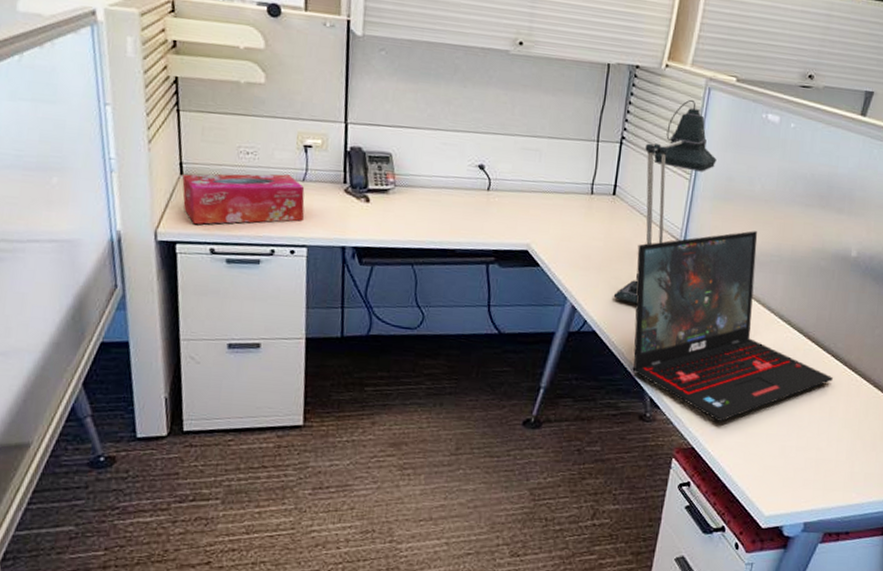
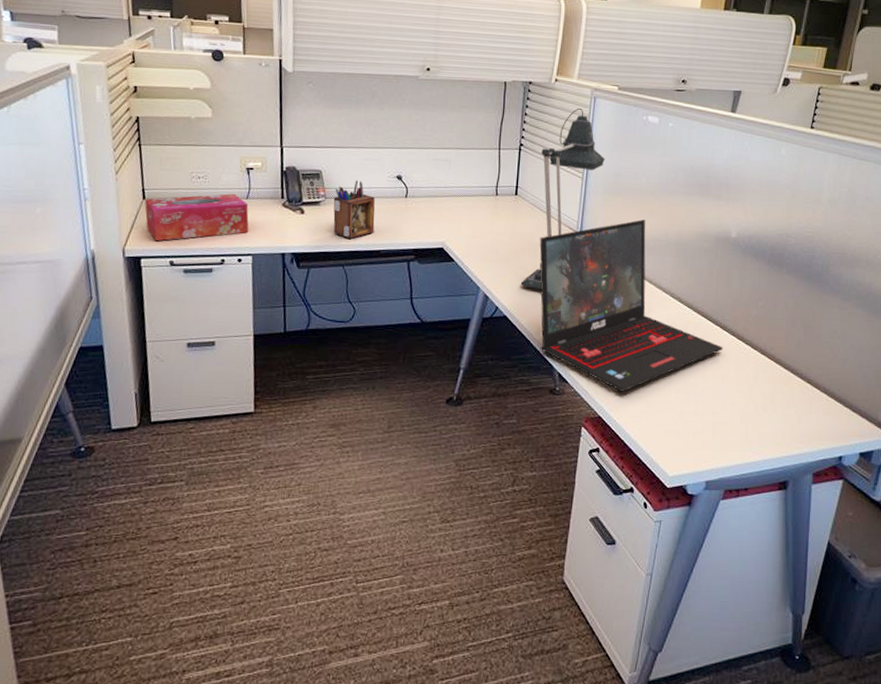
desk organizer: none [403,167,452,234] -> present [333,180,375,239]

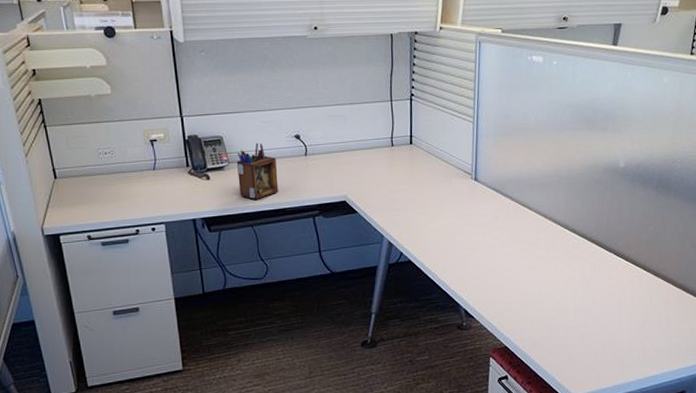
tissue box: present [145,194,249,242] -> none [57,166,159,218]
desk lamp: present [520,108,605,289] -> none [422,53,494,233]
laptop: present [539,219,723,392] -> none [437,157,618,322]

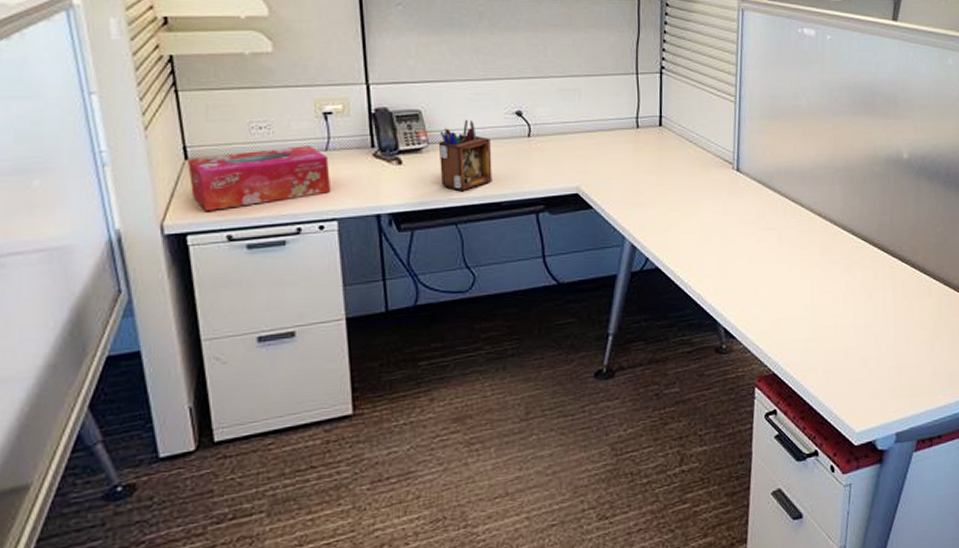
tissue box: none [57,166,159,218] -> present [188,146,332,212]

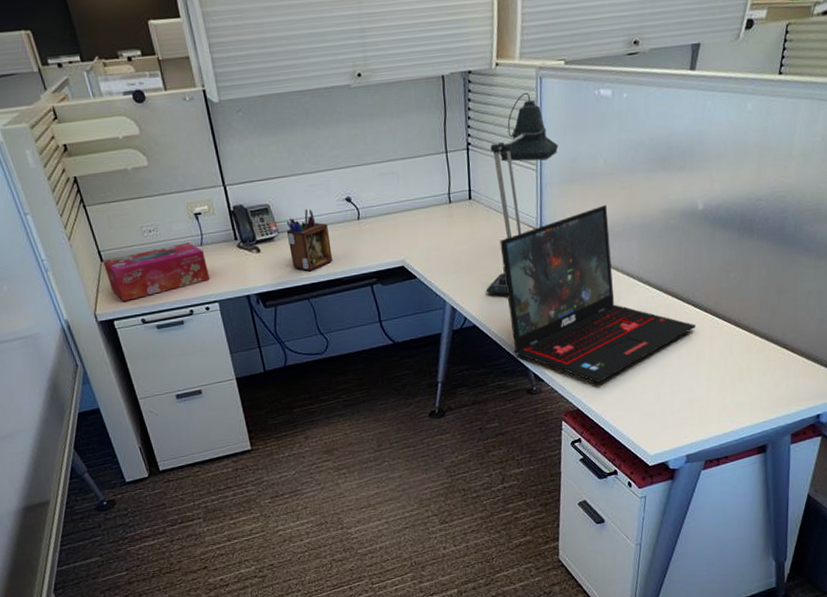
desk lamp: none [673,22,759,234] -> present [486,92,558,294]
laptop: none [691,145,903,342] -> present [499,205,696,383]

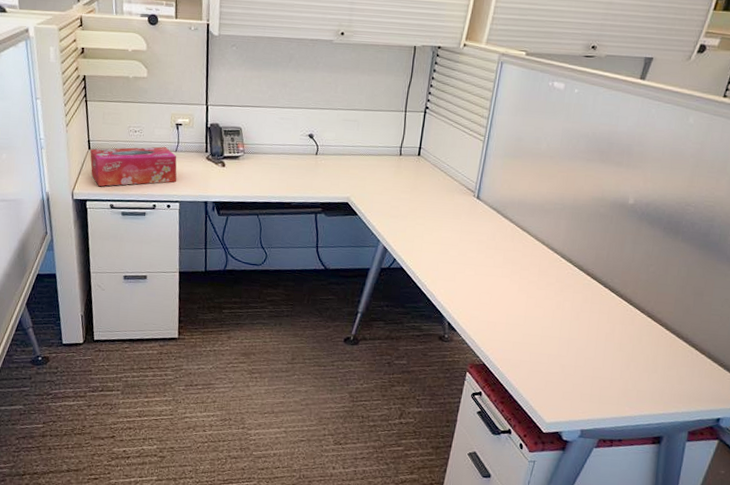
desk organizer: present [286,208,333,271] -> none [250,137,288,191]
desk lamp: present [486,92,558,294] -> none [418,72,508,245]
laptop: present [499,205,696,383] -> none [433,183,610,343]

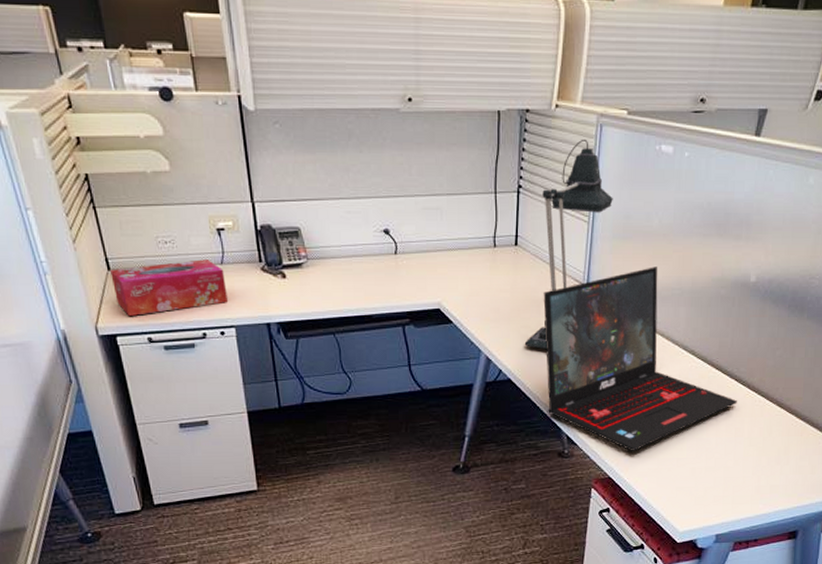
desk lamp: none [418,72,508,245] -> present [524,139,613,349]
laptop: none [433,183,610,343] -> present [543,267,737,451]

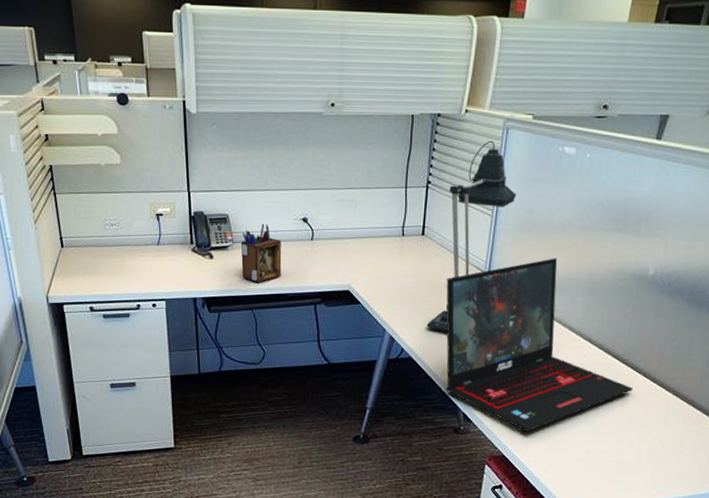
tissue box: present [110,259,229,317] -> none [63,240,162,288]
desk organizer: none [316,237,364,303] -> present [240,223,282,282]

